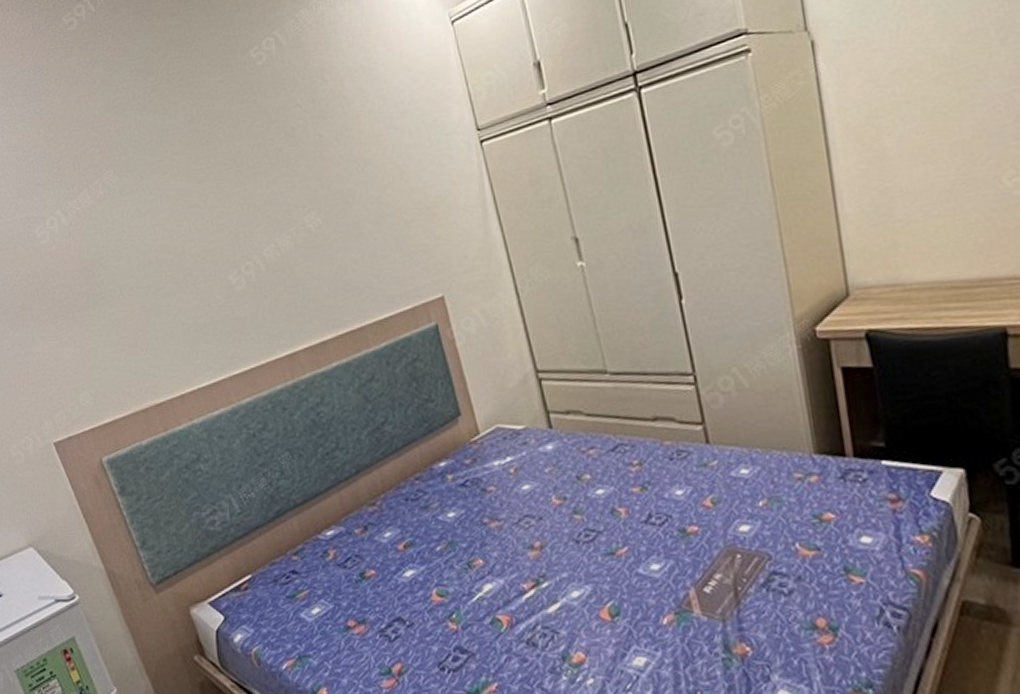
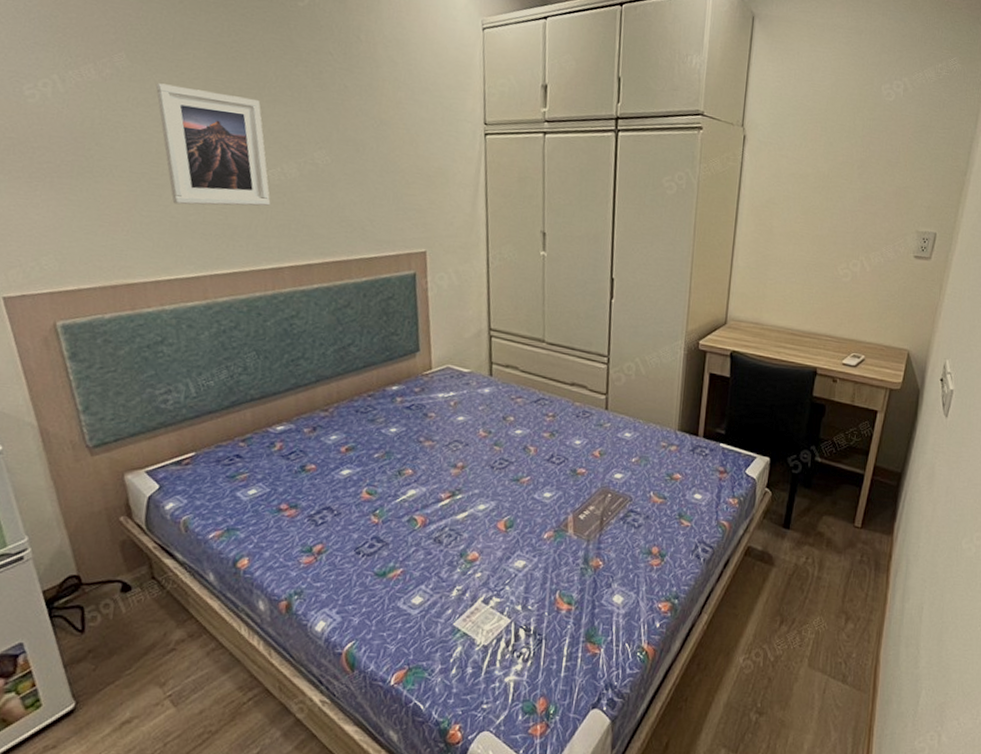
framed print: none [144,178,272,310] -> present [156,83,271,206]

